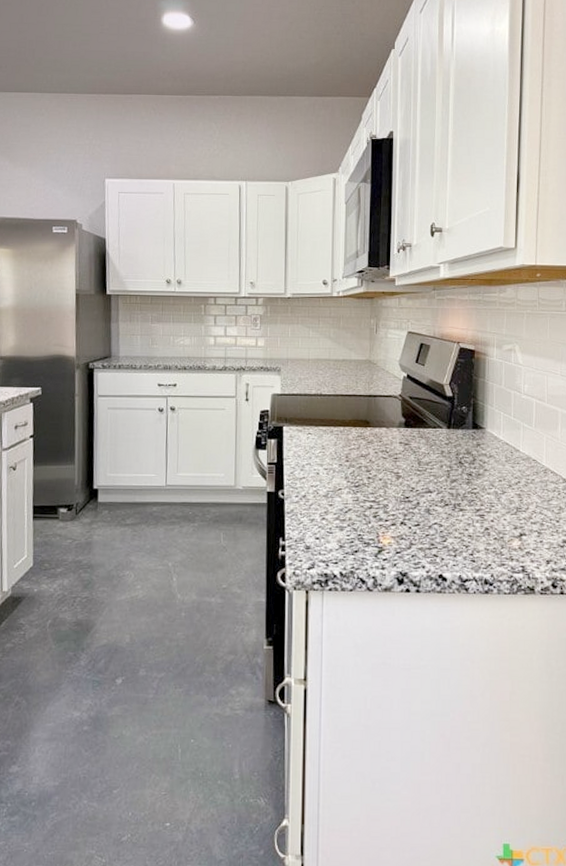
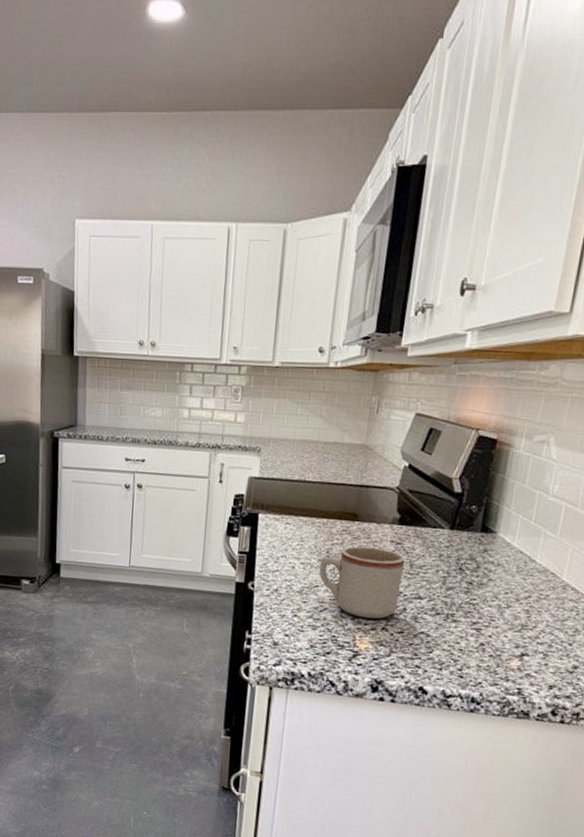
mug: none [341,449,414,515] -> present [319,546,406,619]

